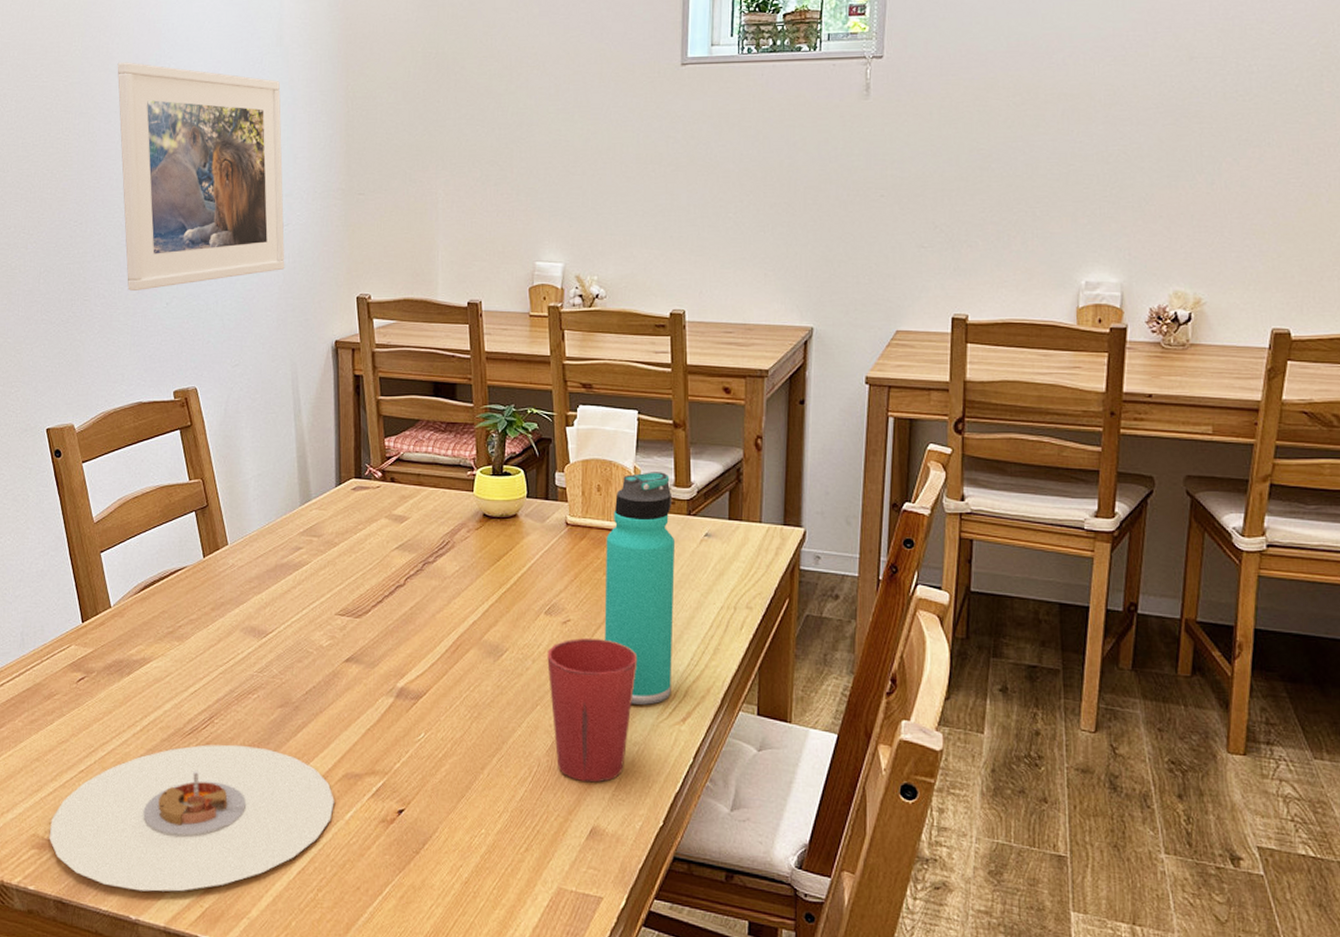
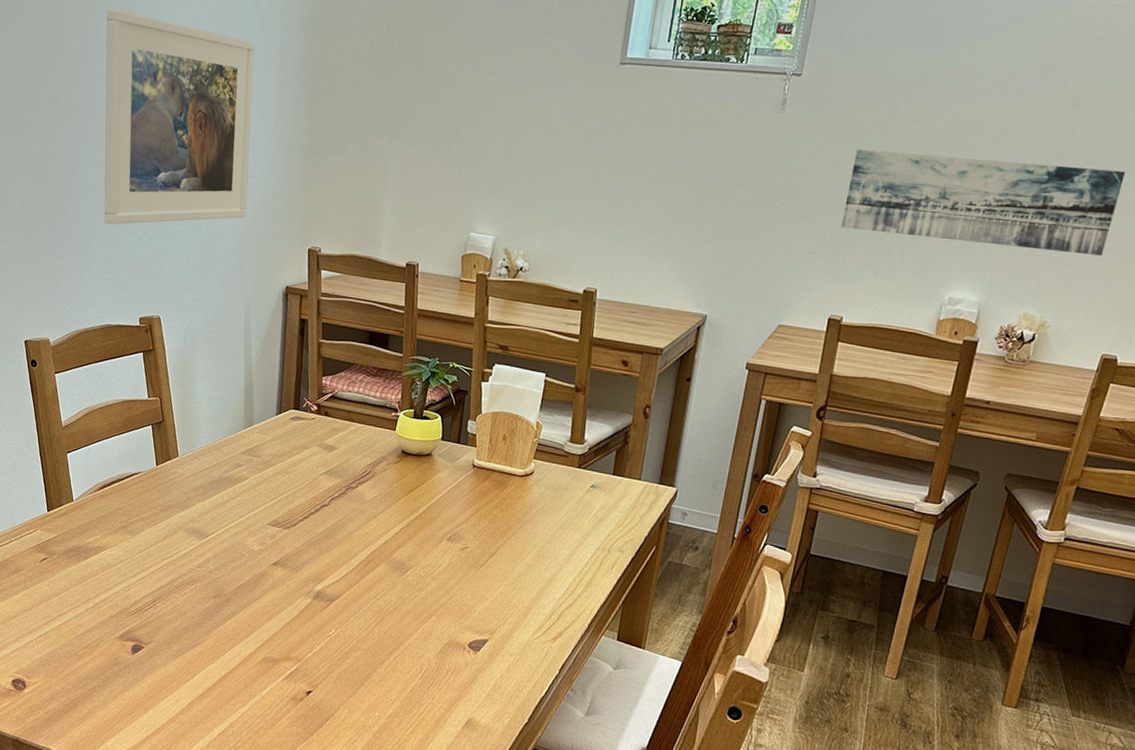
plate: present [49,744,334,892] -> none [10,623,254,741]
cup: present [547,638,638,783] -> none [444,563,522,684]
thermos bottle: present [604,472,675,705] -> none [495,427,567,624]
wall art: none [951,124,1262,220] -> present [841,149,1126,256]

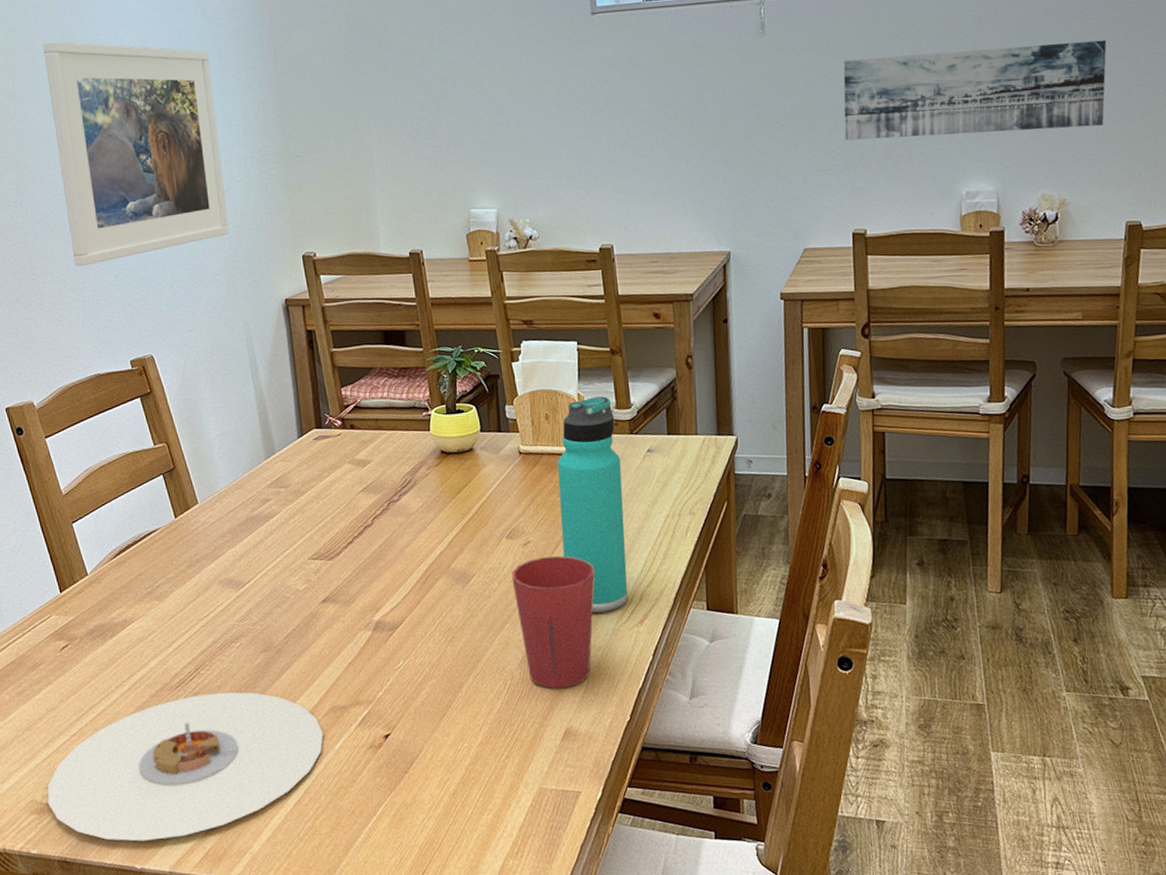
plate: none [10,623,254,741] -> present [47,692,324,841]
cup: none [444,563,522,684] -> present [511,556,595,689]
thermos bottle: none [495,427,567,624] -> present [557,396,628,613]

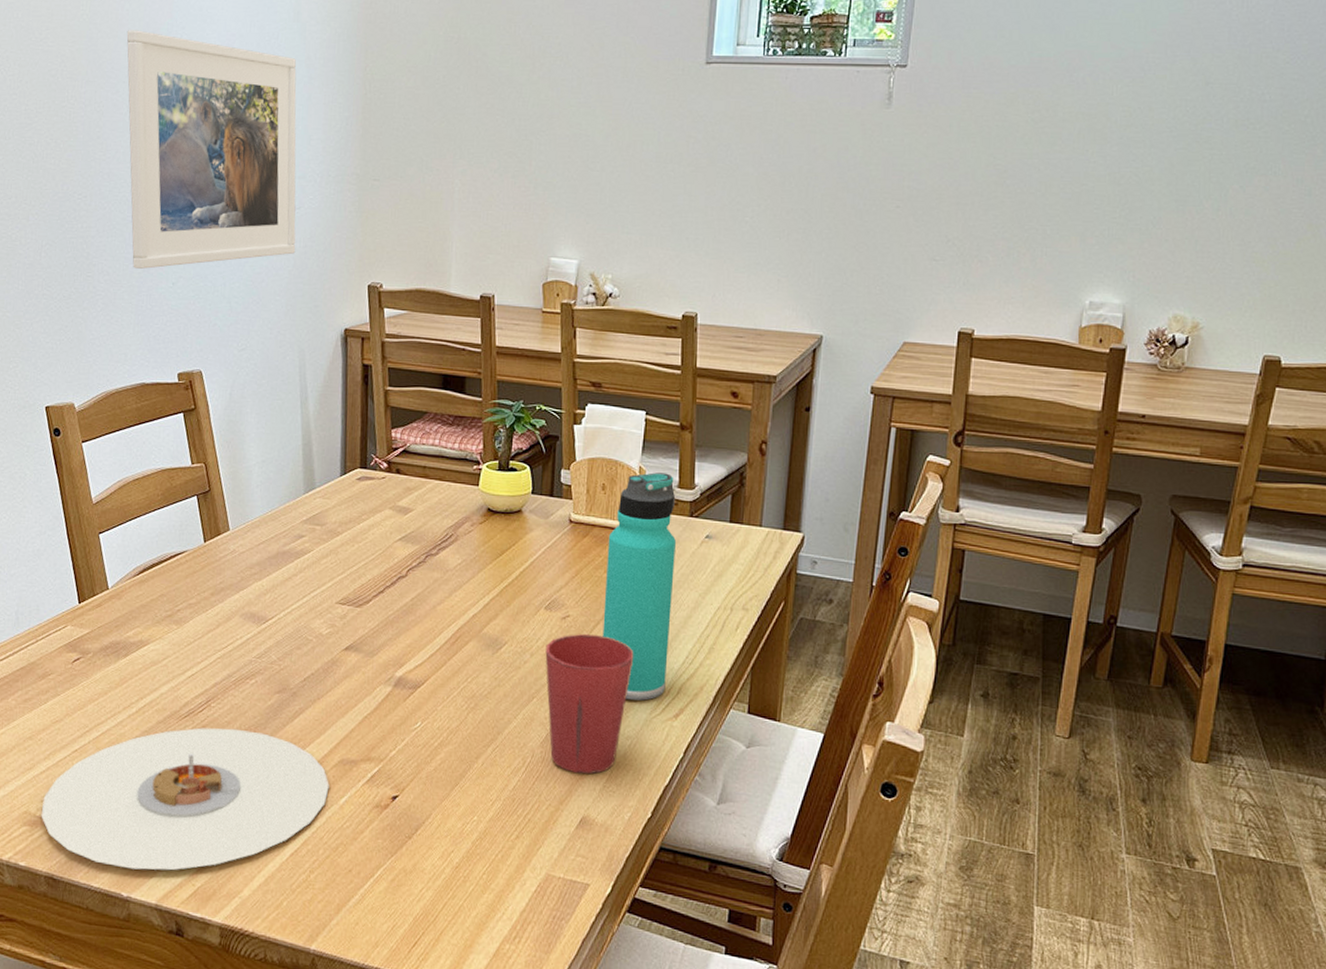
wall art: present [843,40,1107,141] -> none [964,144,1270,247]

